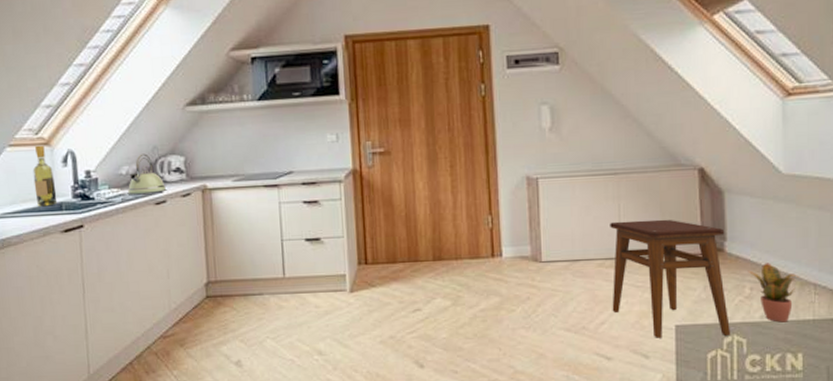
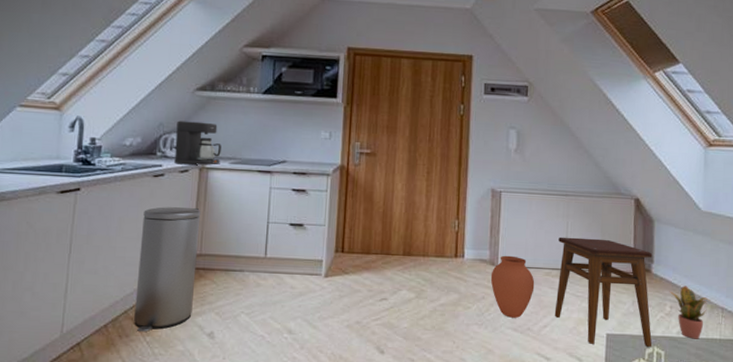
bottle: present [32,145,58,207] -> none [37,109,59,167]
kettle: present [127,153,166,195] -> none [128,128,166,166]
pedal bin: none [151,233,216,367] -> present [134,207,201,333]
coffee maker: none [171,139,223,188] -> present [174,120,221,166]
vase: none [534,248,587,317] -> present [490,255,535,318]

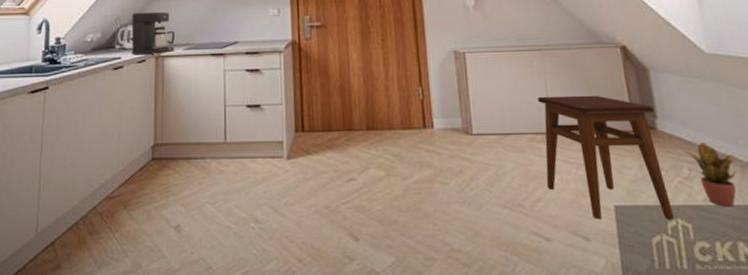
pedal bin: present [134,207,201,333] -> none [103,97,160,229]
vase: present [490,255,535,318] -> none [466,122,519,193]

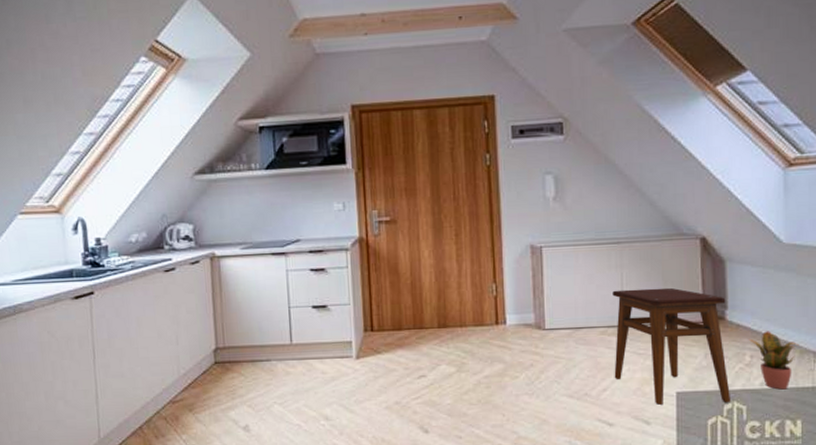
coffee maker: present [132,11,175,55] -> none [180,208,231,255]

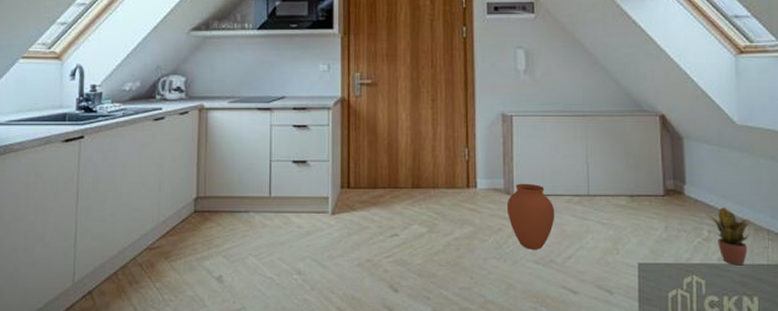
vase: none [538,316,589,384] -> present [506,183,555,250]
stool: present [612,287,731,405] -> none [578,160,691,275]

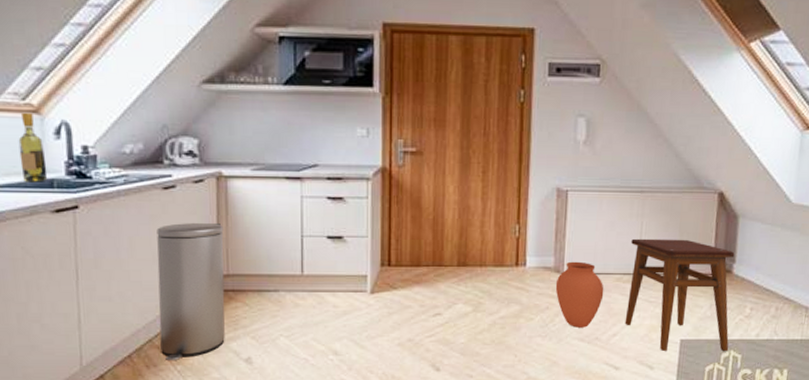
bottle: none [41,59,62,116] -> present [18,112,48,182]
pedal bin: none [143,150,203,279] -> present [157,223,225,361]
stool: none [578,160,691,275] -> present [624,238,735,351]
potted plant: present [706,207,754,266] -> none [750,286,795,341]

